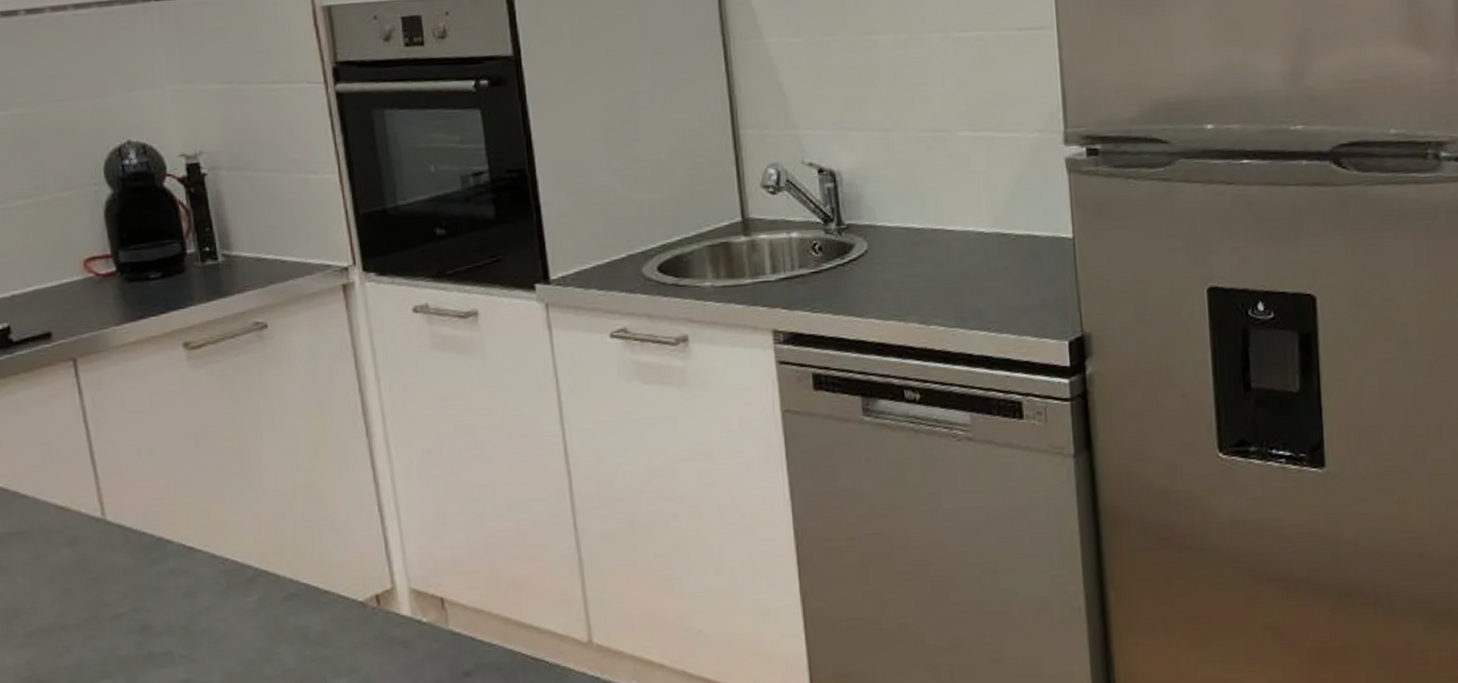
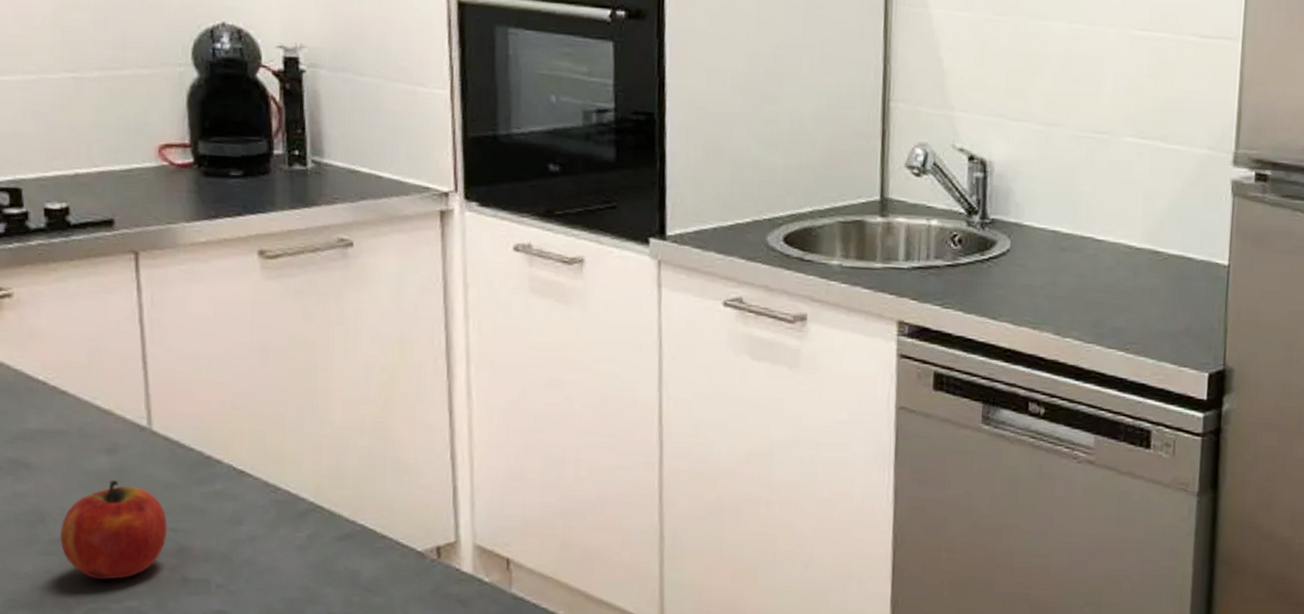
fruit: none [34,570,130,665] -> present [59,479,168,580]

